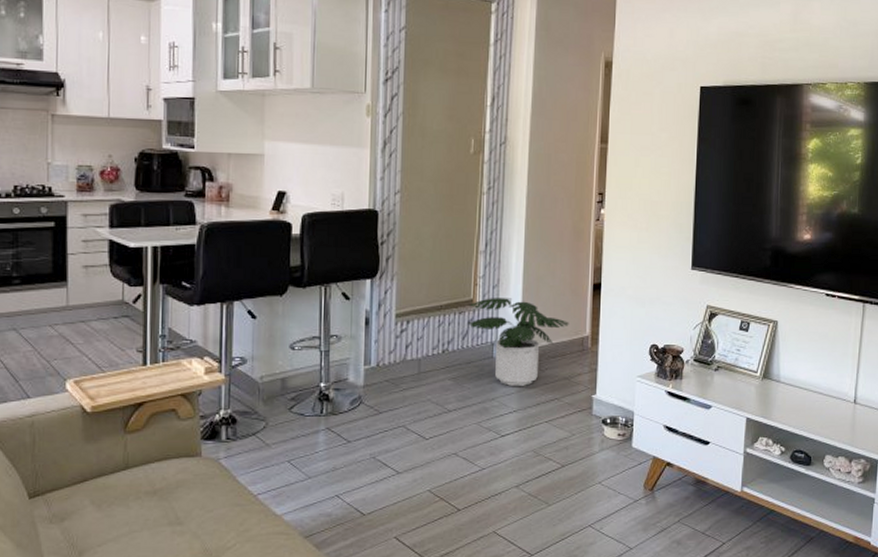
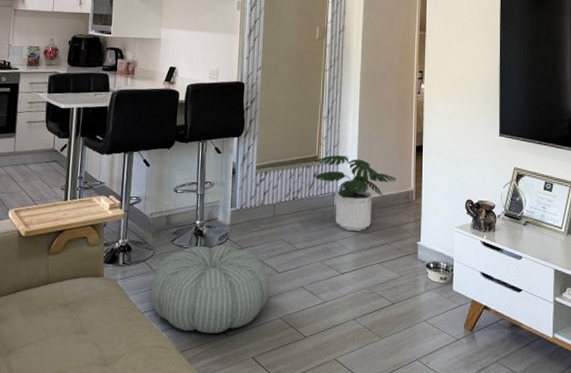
pouf: none [265,411,415,515] -> present [151,245,270,334]

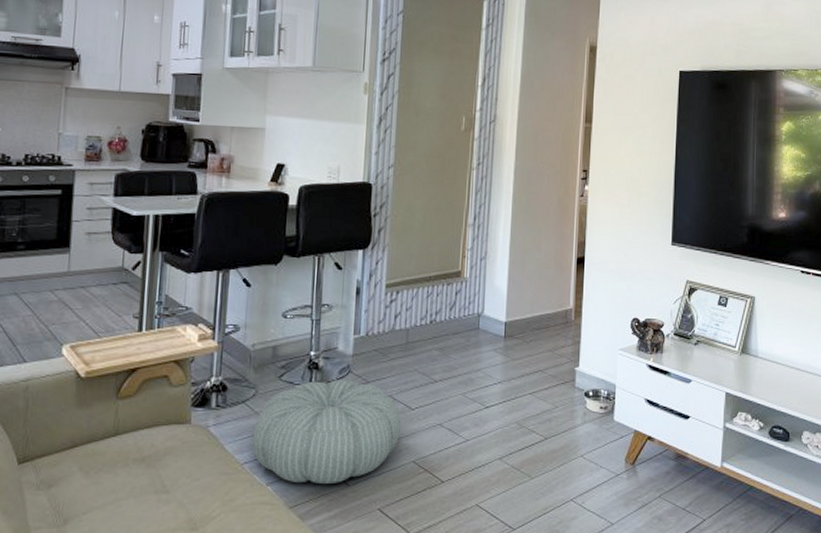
potted plant: present [313,155,397,231] -> none [455,270,553,357]

